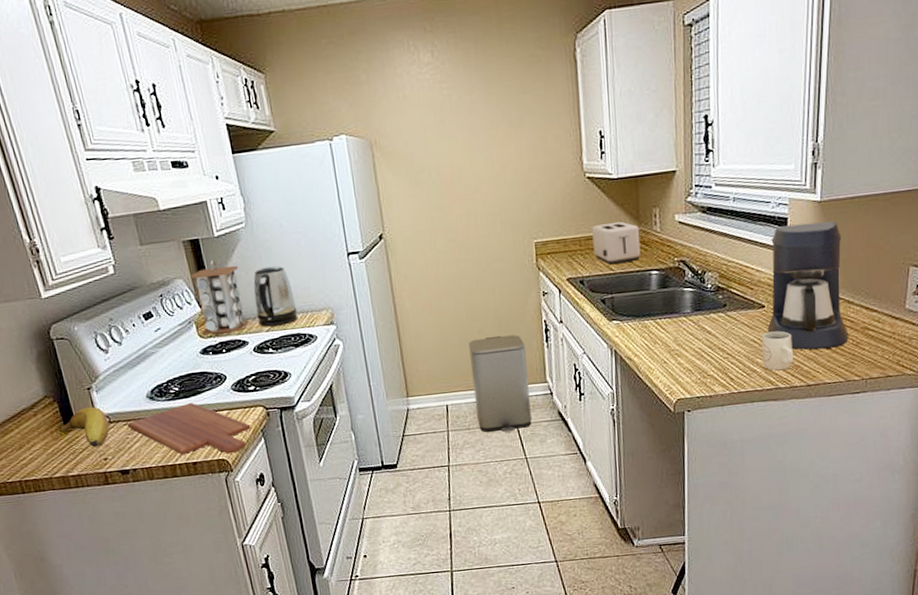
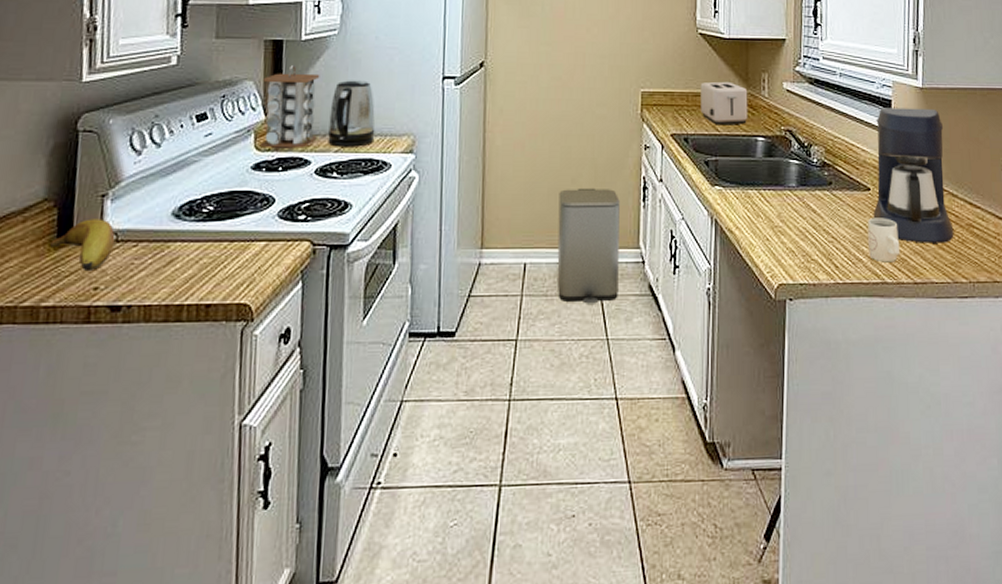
cutting board: present [127,402,251,455] -> none [136,226,290,298]

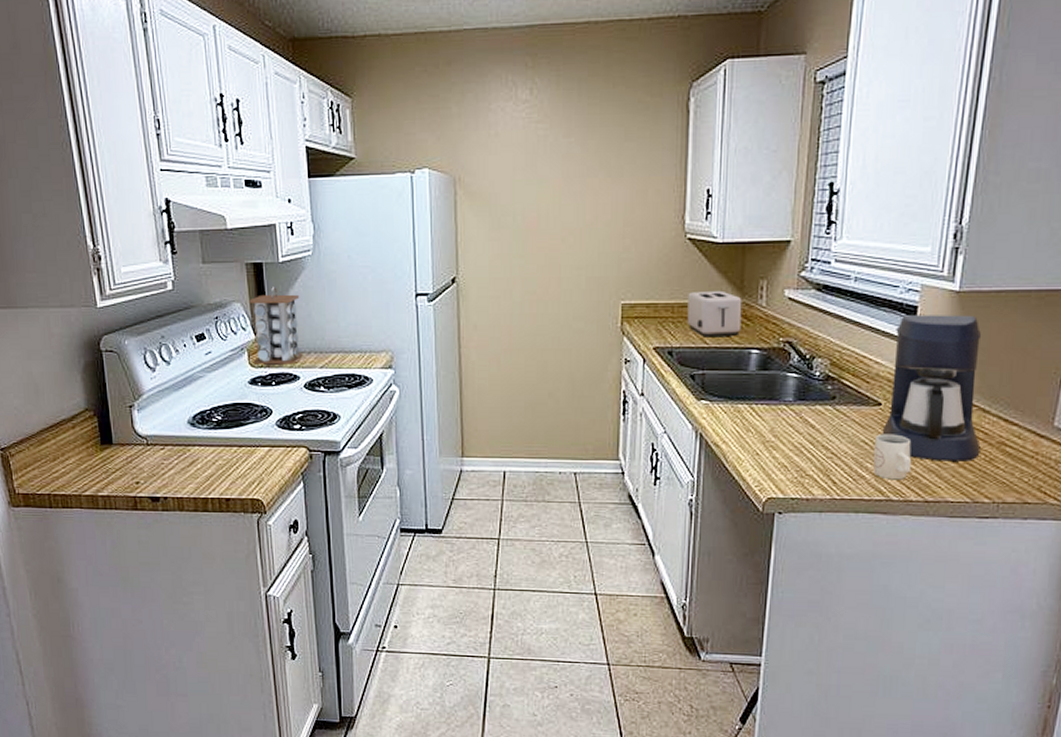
fruit: present [50,219,115,272] -> none [97,426,146,469]
kettle: present [328,80,375,149] -> none [312,300,356,365]
pedal bin: present [556,187,620,304] -> none [536,401,598,510]

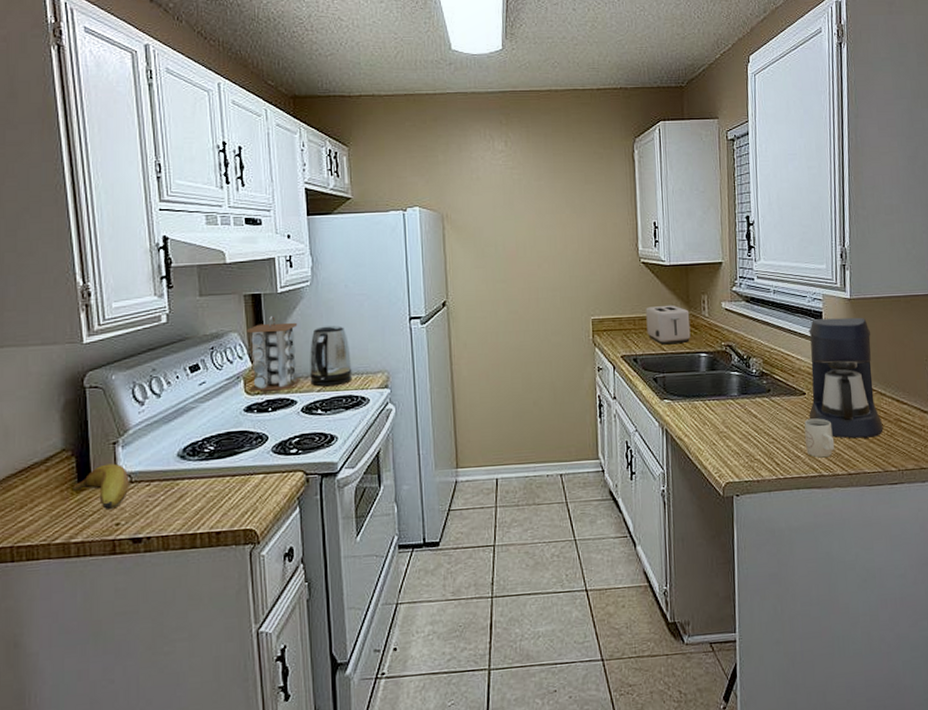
fruit: none [97,426,146,469] -> present [73,463,130,510]
kettle: none [312,300,356,365] -> present [310,325,353,388]

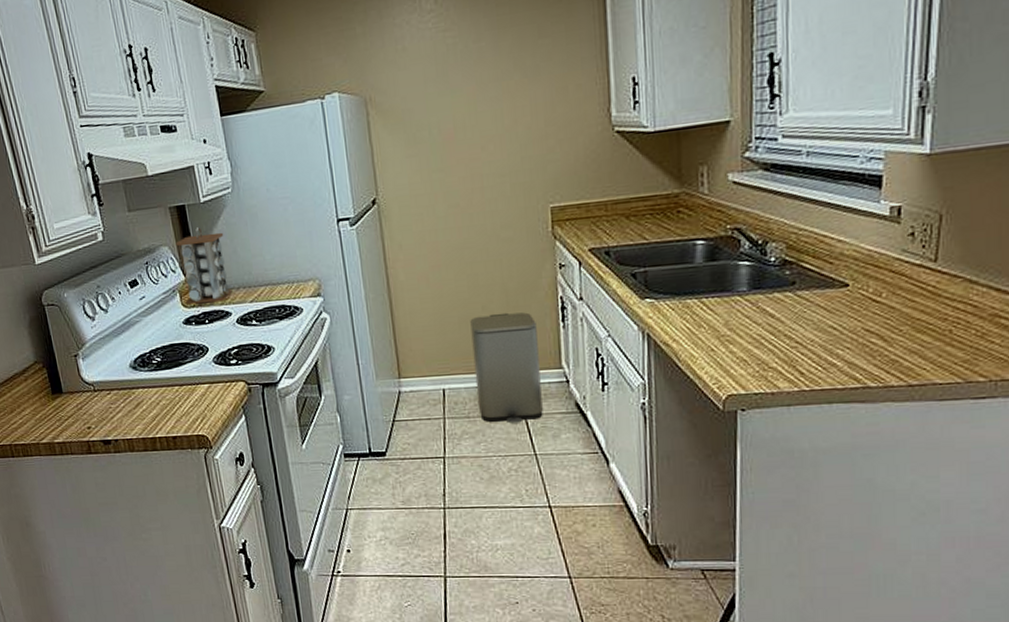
fruit: present [73,463,130,510] -> none [48,374,94,416]
kettle: present [310,325,353,388] -> none [238,233,284,299]
pedal bin: none [523,408,582,511] -> present [470,312,543,424]
toaster: present [646,304,691,345] -> none [621,181,683,233]
mug: present [804,418,835,458] -> none [843,315,890,366]
coffee maker: present [809,317,884,439] -> none [852,178,970,341]

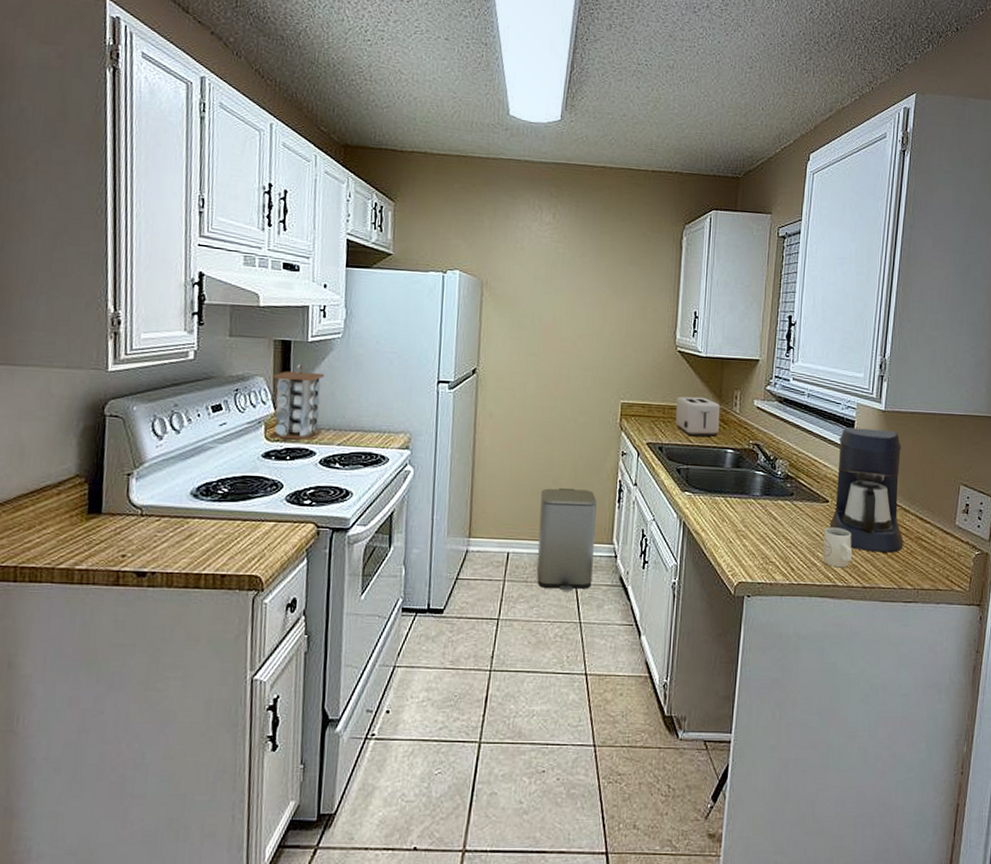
toaster: none [621,181,683,233] -> present [675,396,721,437]
mug: none [843,315,890,366] -> present [822,527,853,568]
coffee maker: none [852,178,970,341] -> present [829,427,904,553]

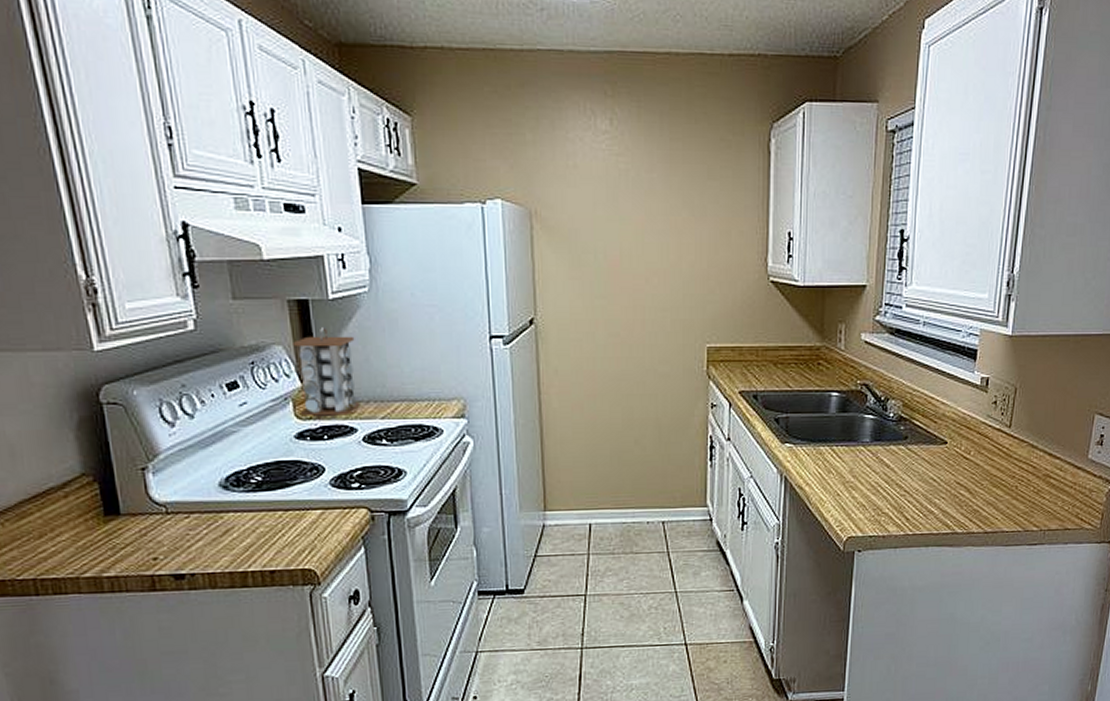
pedal bin: present [536,487,597,591] -> none [622,448,686,561]
toaster: present [675,396,721,437] -> none [771,334,823,381]
mug: present [822,527,853,568] -> none [940,470,974,514]
coffee maker: present [829,427,904,553] -> none [948,357,1031,494]

